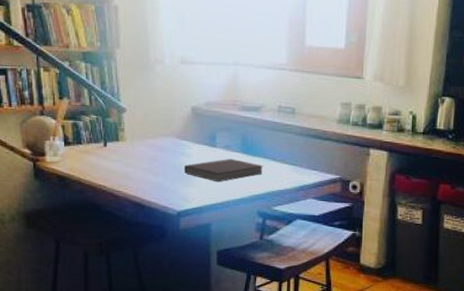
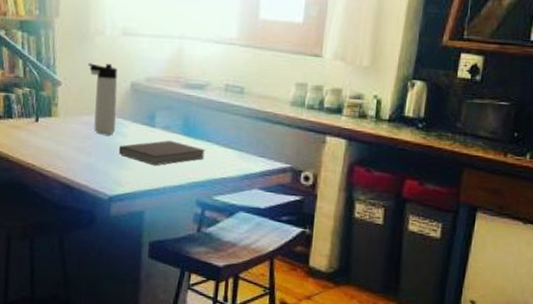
thermos bottle: none [151,90,180,156] -> present [88,63,118,135]

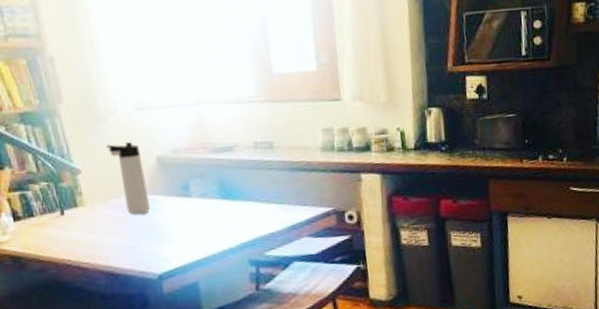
notebook: present [118,140,206,166] -> none [157,206,249,236]

